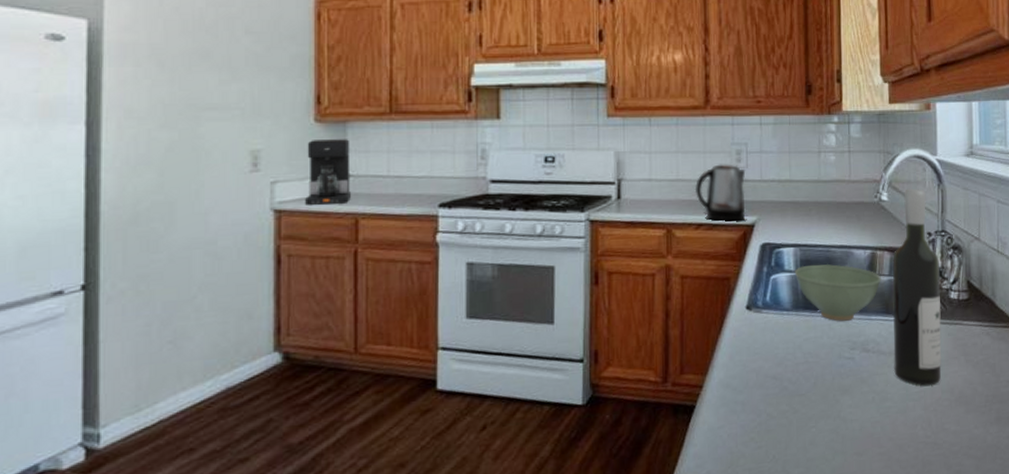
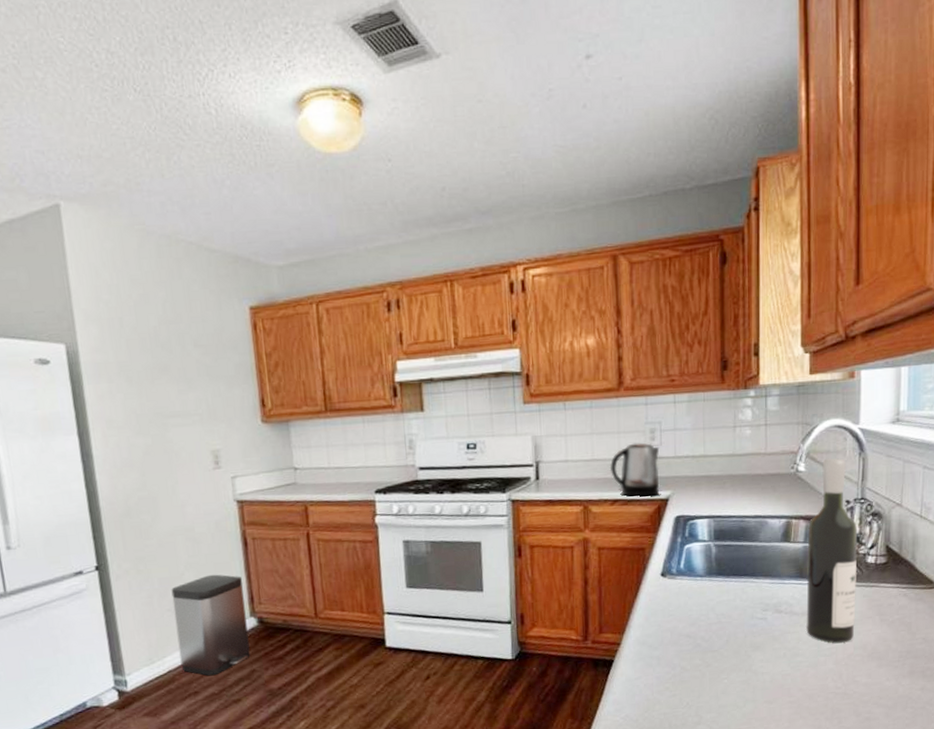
pedal bin: none [176,298,270,428] -> present [171,574,250,676]
coffee maker: present [305,139,352,207] -> none [257,436,300,497]
bowl: present [794,264,882,321] -> none [708,533,797,586]

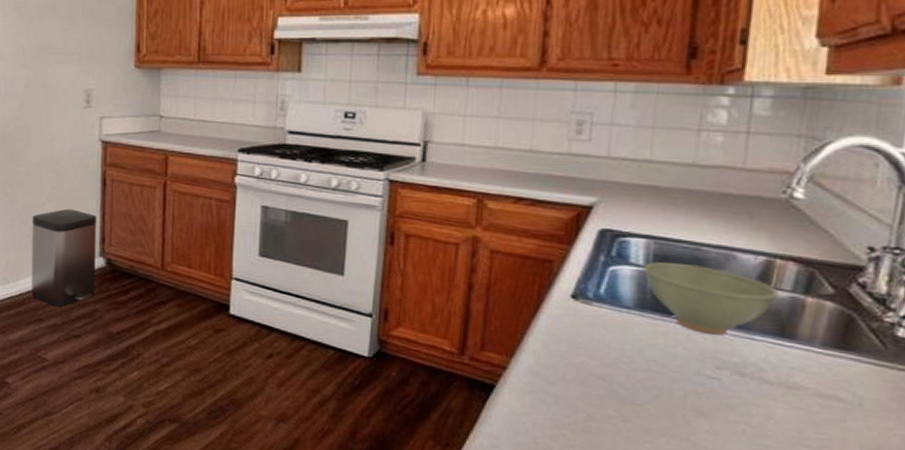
kettle: present [609,442,660,498] -> none [516,134,588,201]
bowl: none [708,533,797,586] -> present [643,262,780,335]
bottle: present [806,458,858,643] -> none [782,187,885,436]

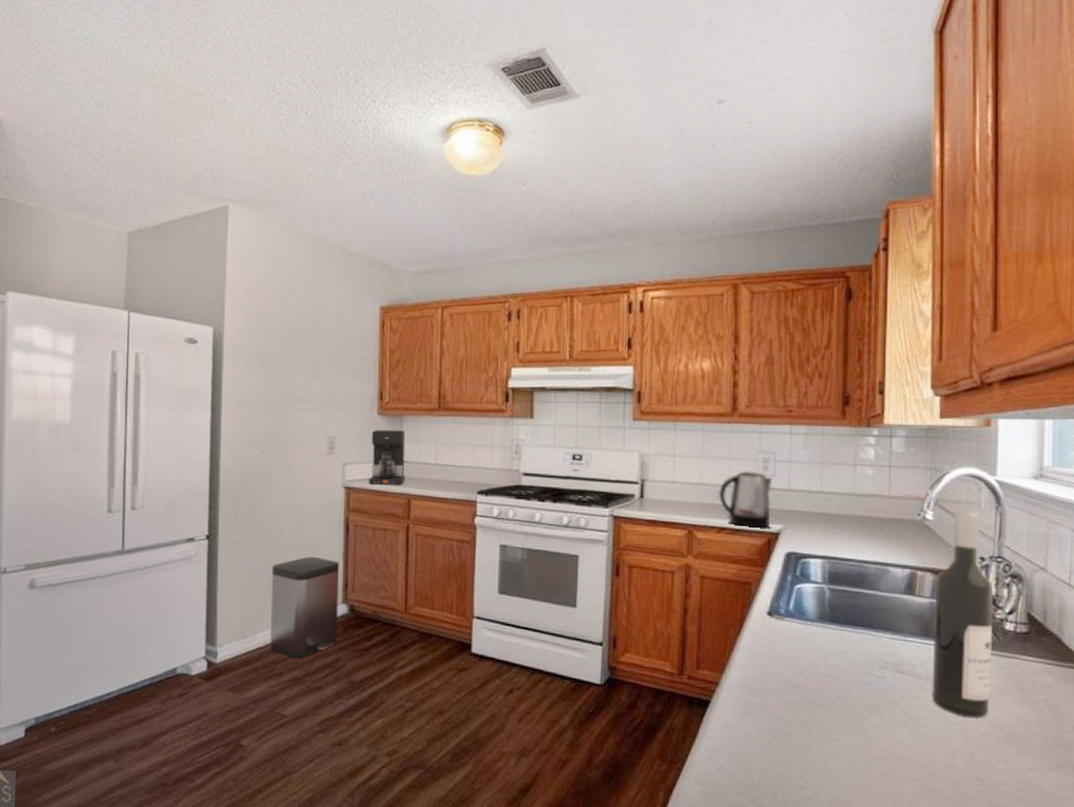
coffee maker: none [126,83,164,142] -> present [369,430,406,486]
kettle: none [516,134,588,201] -> present [718,471,773,529]
bowl: present [643,262,780,335] -> none [821,578,922,639]
bottle: none [782,187,885,436] -> present [932,509,994,717]

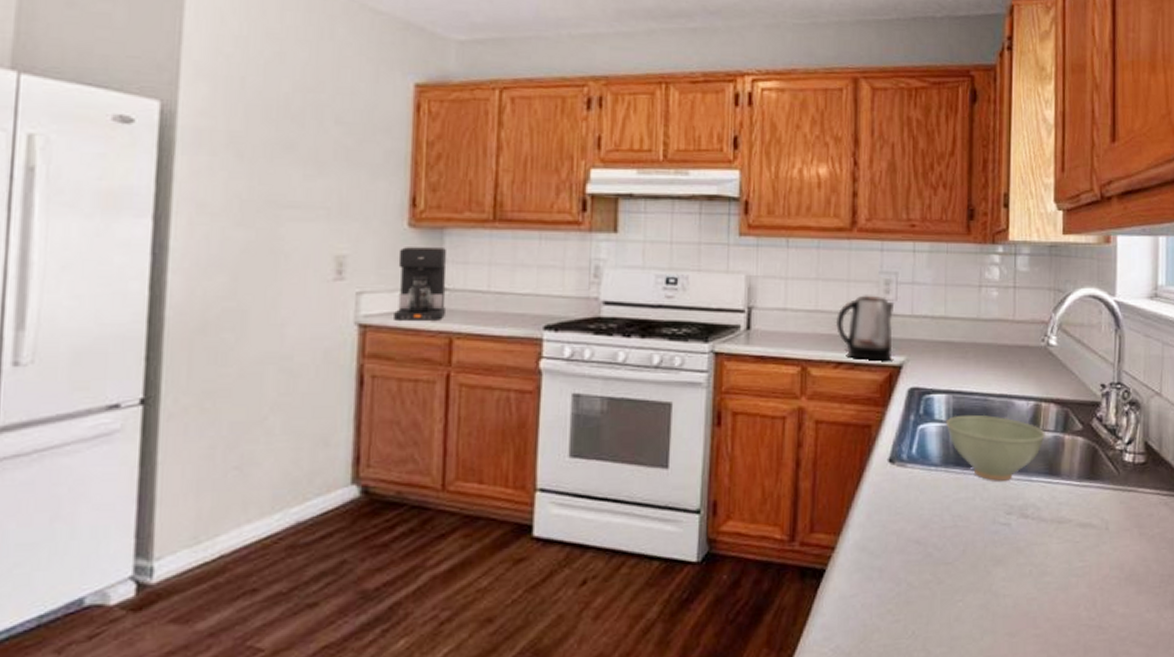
pedal bin: present [270,556,340,659] -> none [239,421,349,567]
bowl: none [821,578,922,639] -> present [945,414,1046,481]
bottle: present [932,509,994,717] -> none [1056,332,1114,560]

